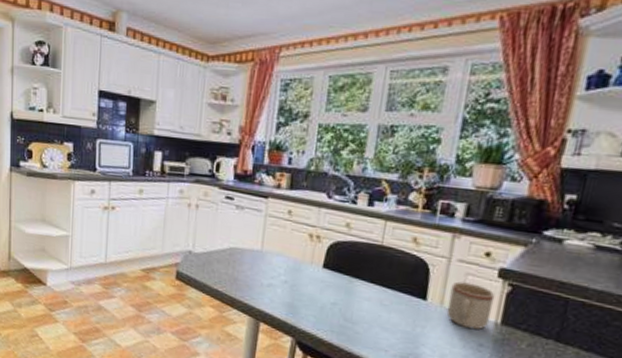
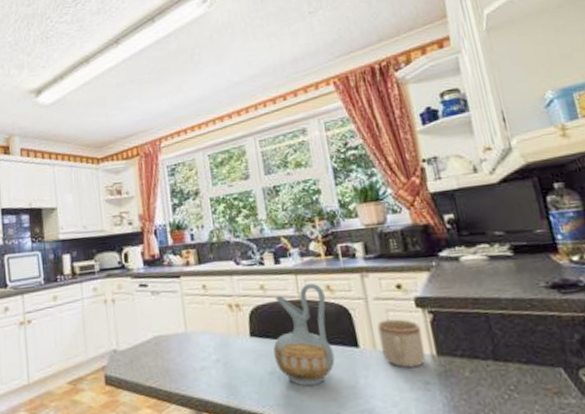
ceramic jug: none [341,231,410,324] -> present [273,282,335,387]

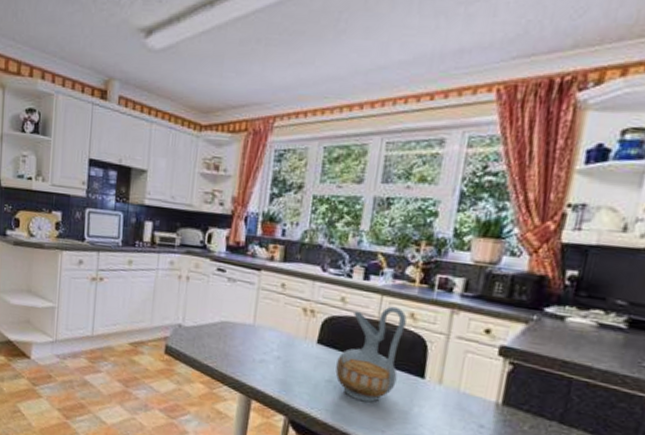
mug: present [377,319,426,368] -> none [445,359,496,411]

